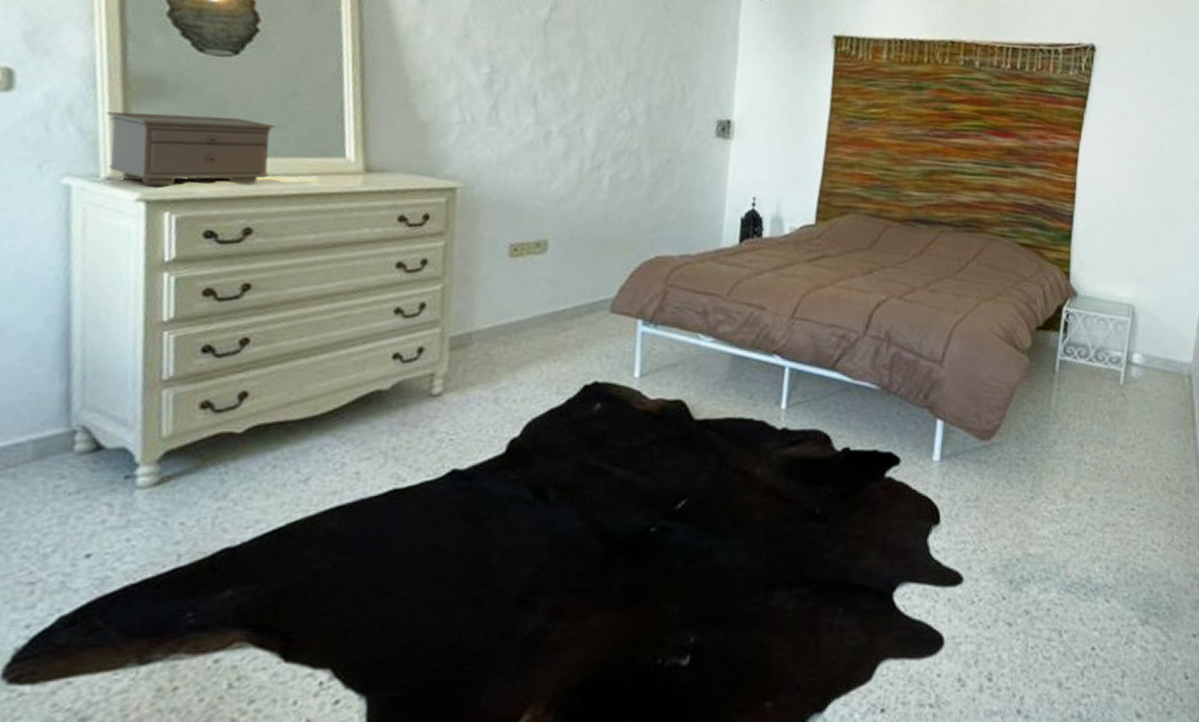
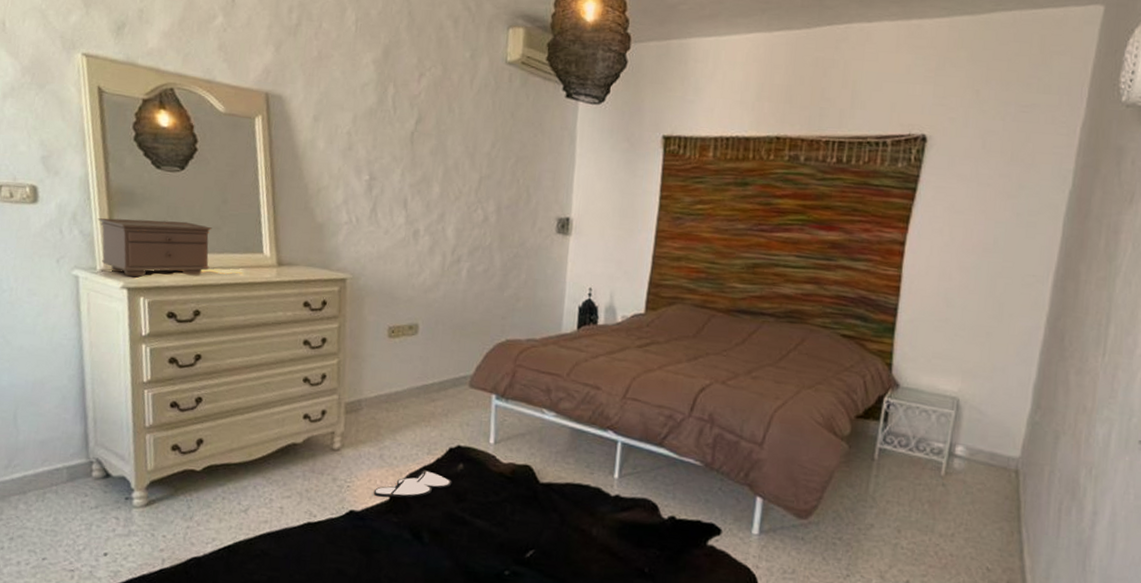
slippers: none [484,414,587,450] -> present [373,470,452,498]

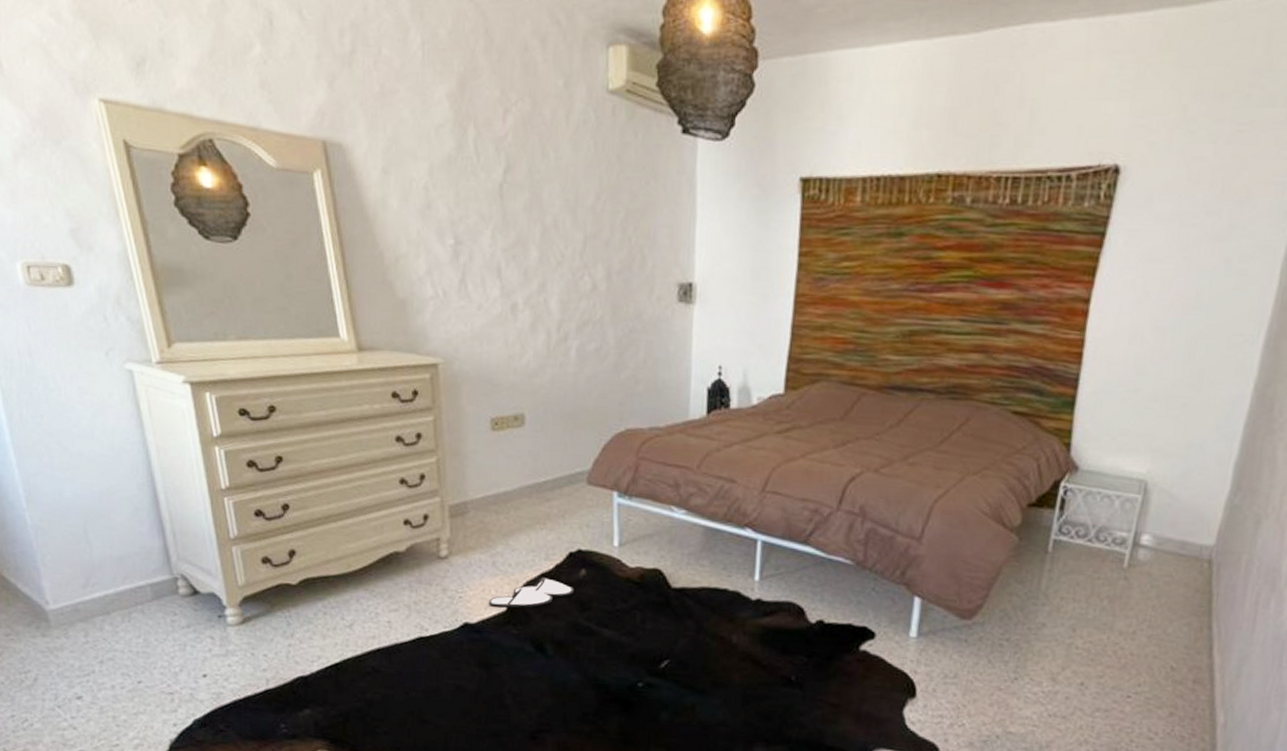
jewelry box: present [97,218,212,277] -> none [144,301,280,370]

